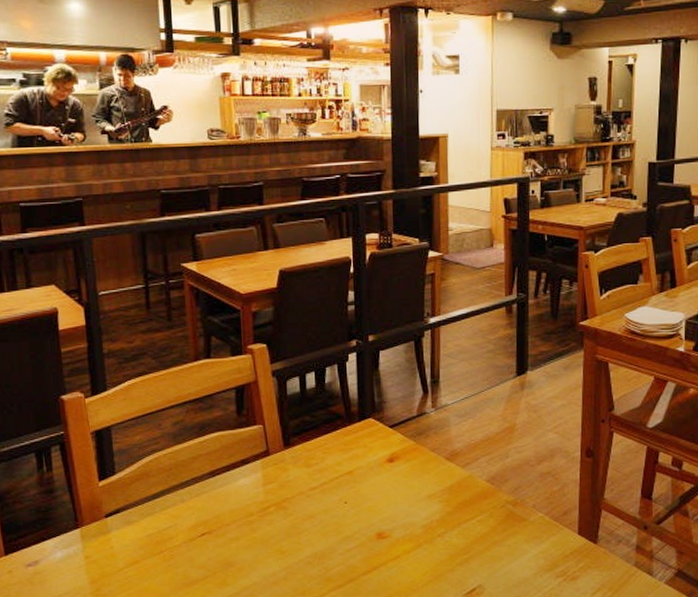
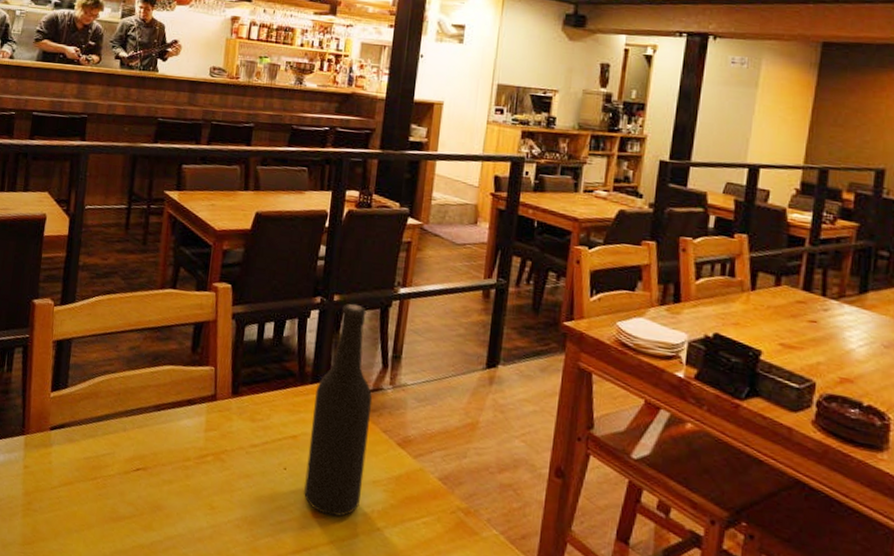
bottle: none [364,340,420,534] -> present [304,303,373,517]

